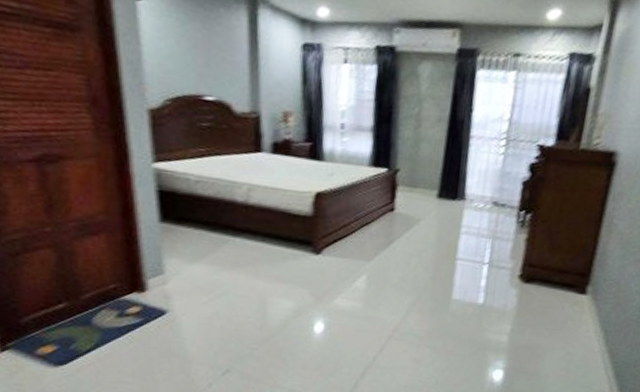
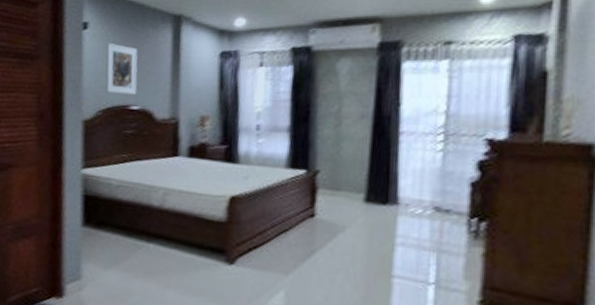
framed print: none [169,20,211,84] -> present [105,43,138,95]

